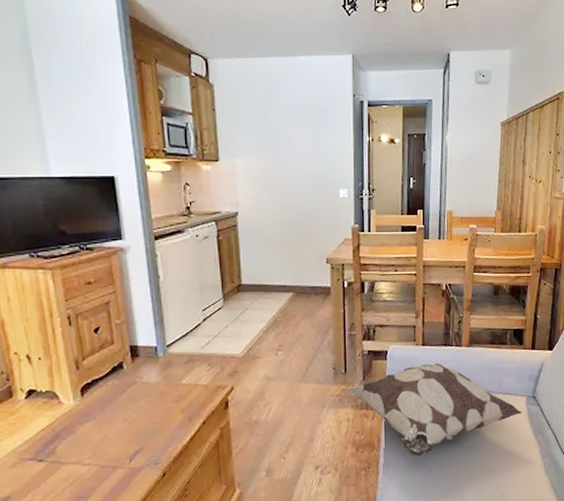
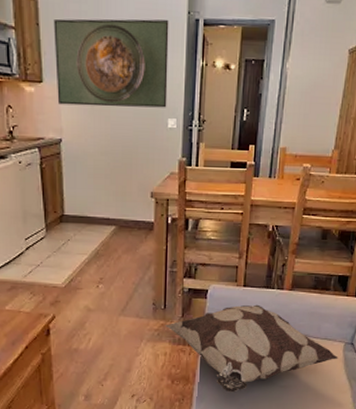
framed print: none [229,102,338,181] -> present [53,18,169,108]

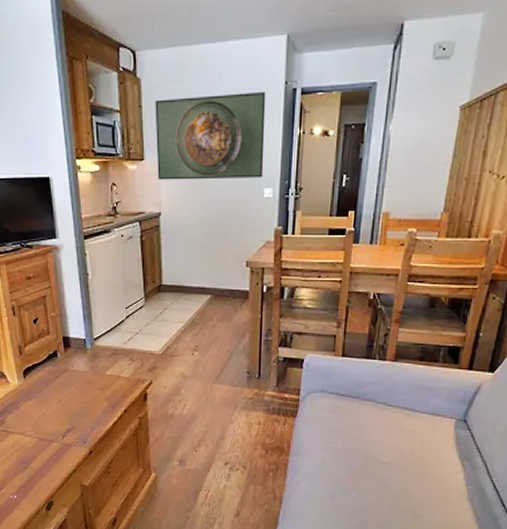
decorative pillow: present [164,304,339,393] -> none [258,375,449,466]

